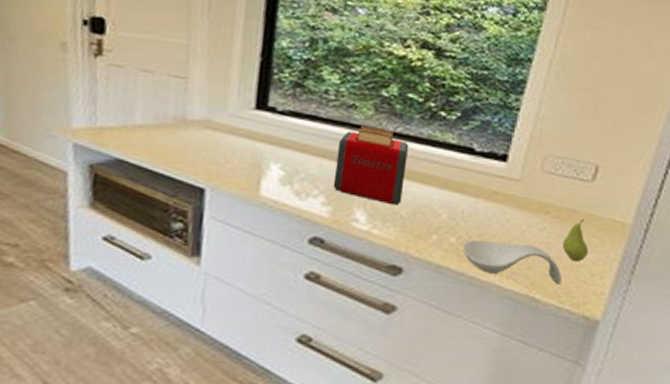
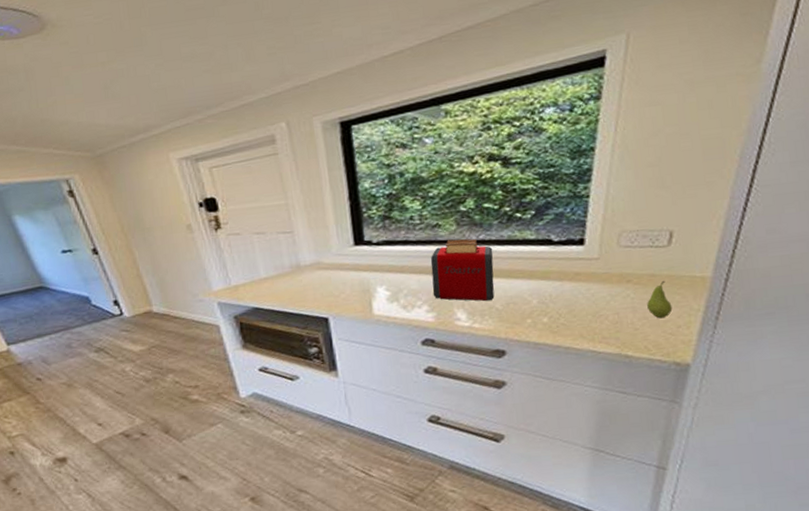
spoon rest: present [462,240,561,285] -> none [555,311,650,342]

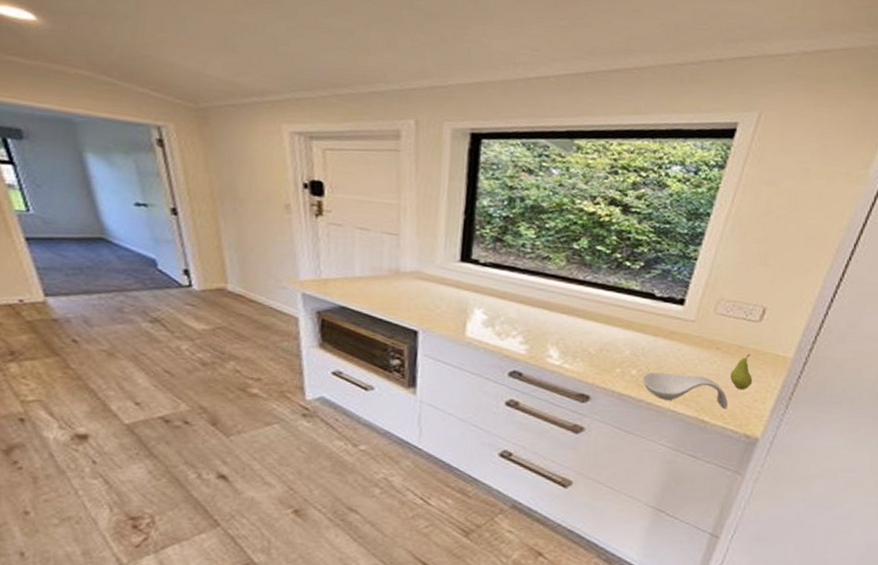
toaster: present [430,239,495,301] -> none [529,275,597,344]
spoon rest: none [555,311,650,342] -> present [642,372,728,409]

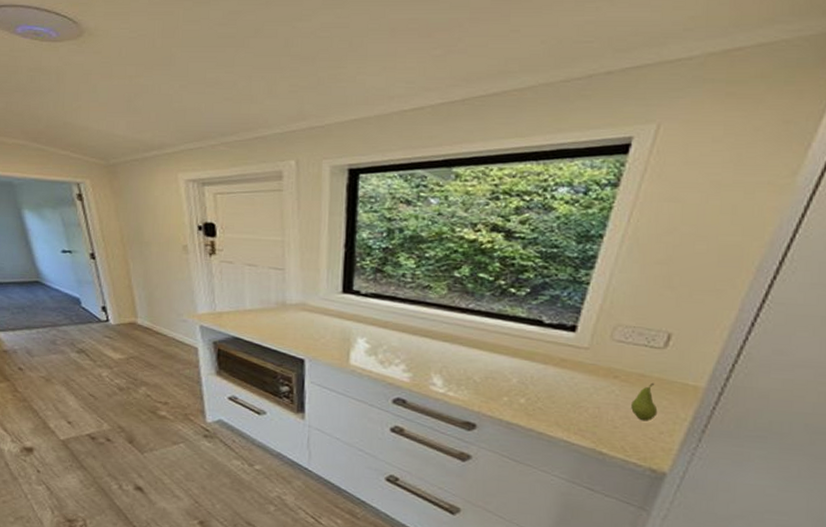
spoon rest: present [642,372,728,409] -> none [531,401,629,441]

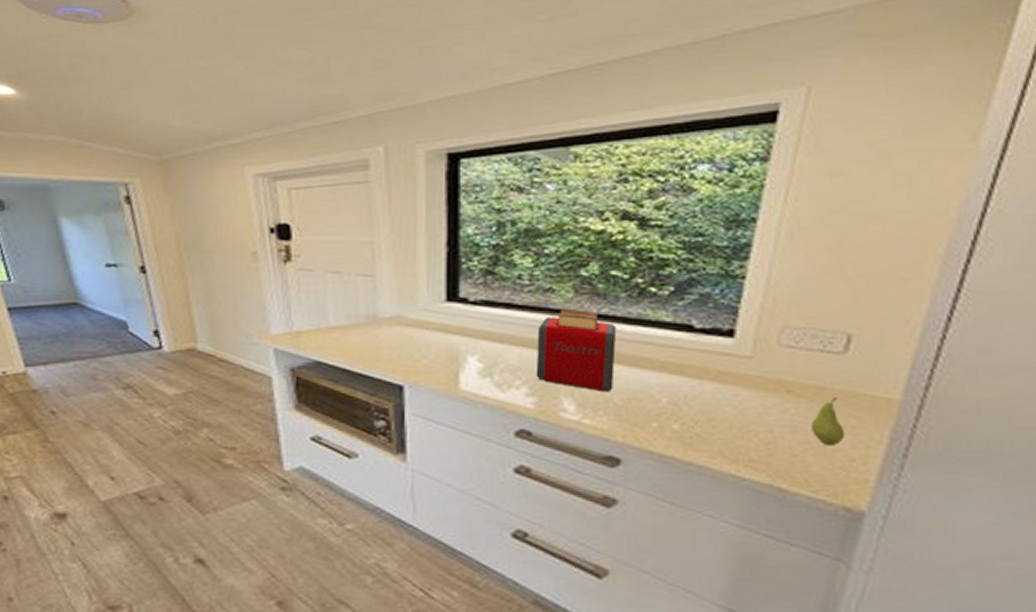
toaster: none [412,303,481,372] -> present [536,309,617,393]

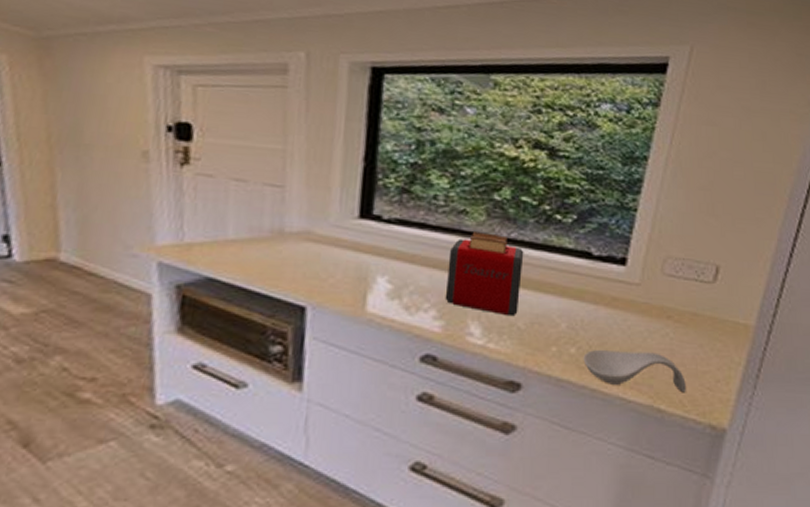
spoon rest: none [688,426,812,472] -> present [583,350,686,393]
fruit: present [811,396,845,446] -> none [686,322,713,368]

